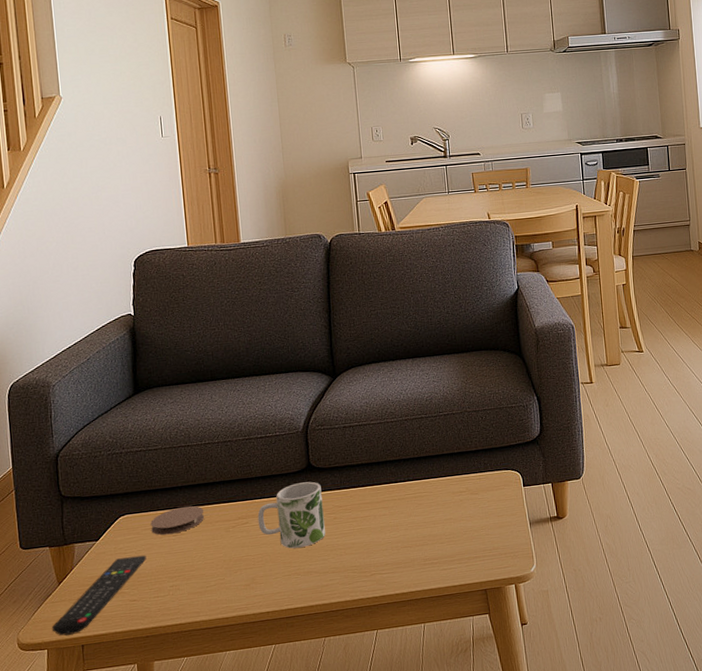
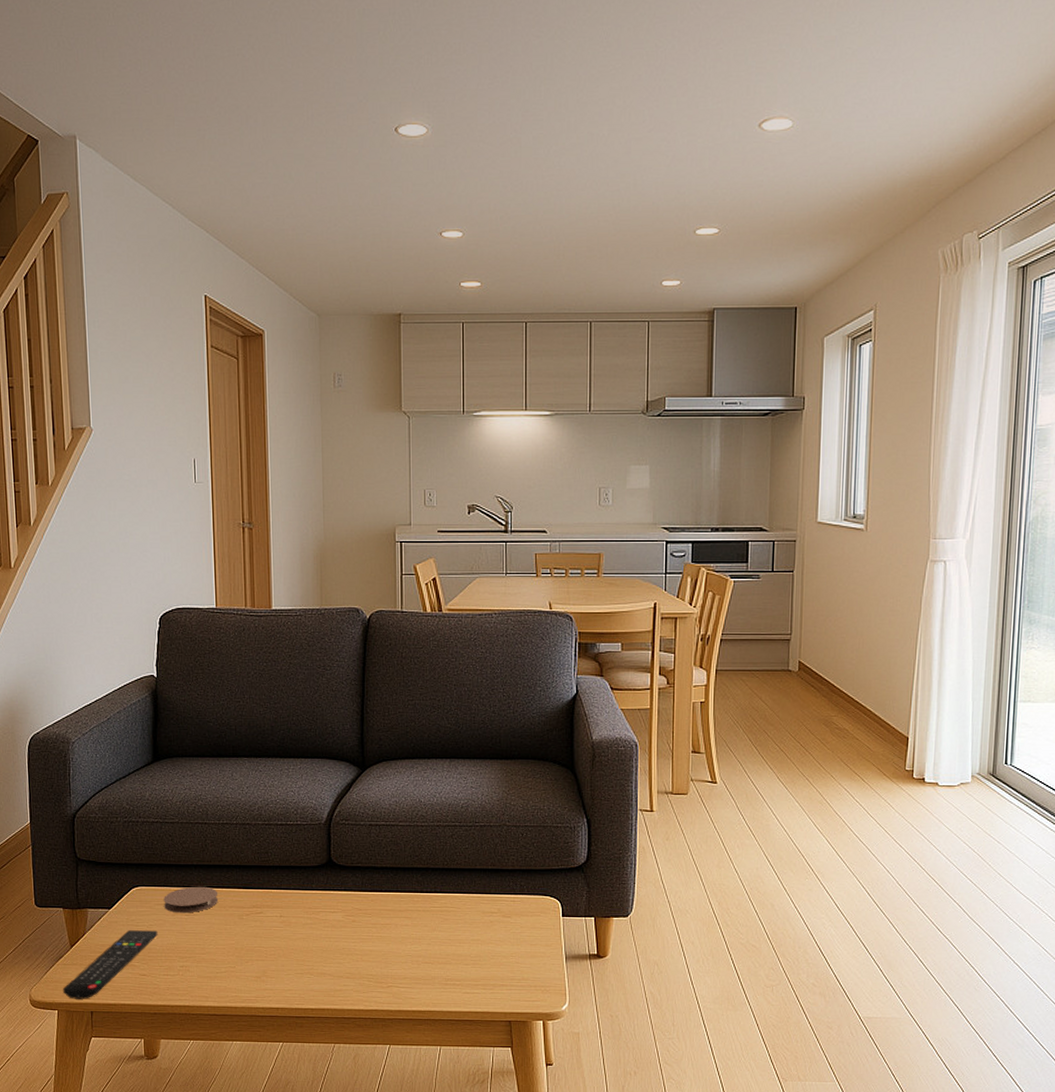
mug: present [257,481,325,549] -> none [273,878,342,946]

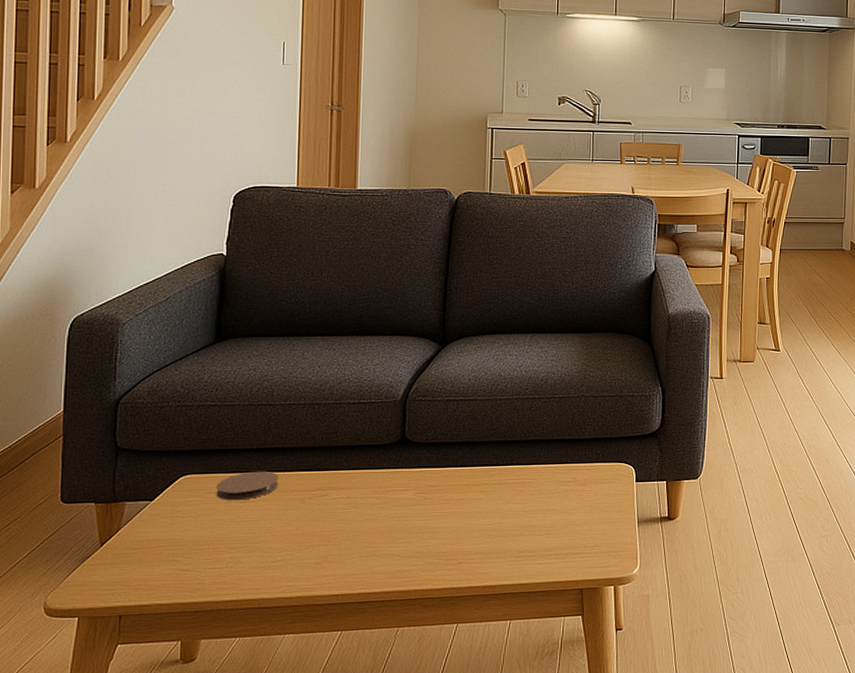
remote control: present [63,930,158,999] -> none [87,521,207,603]

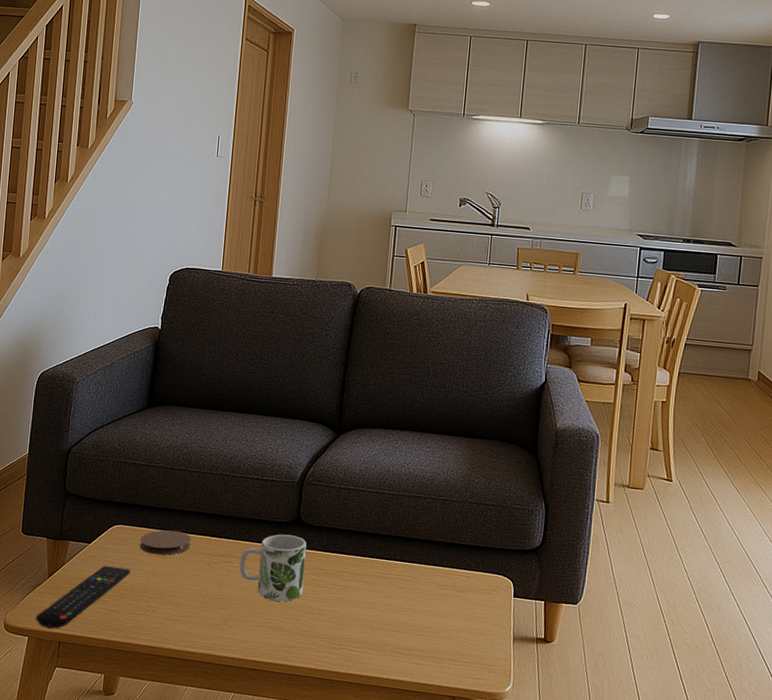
remote control: none [87,521,207,603] -> present [36,566,131,629]
mug: none [339,456,414,527] -> present [239,534,307,602]

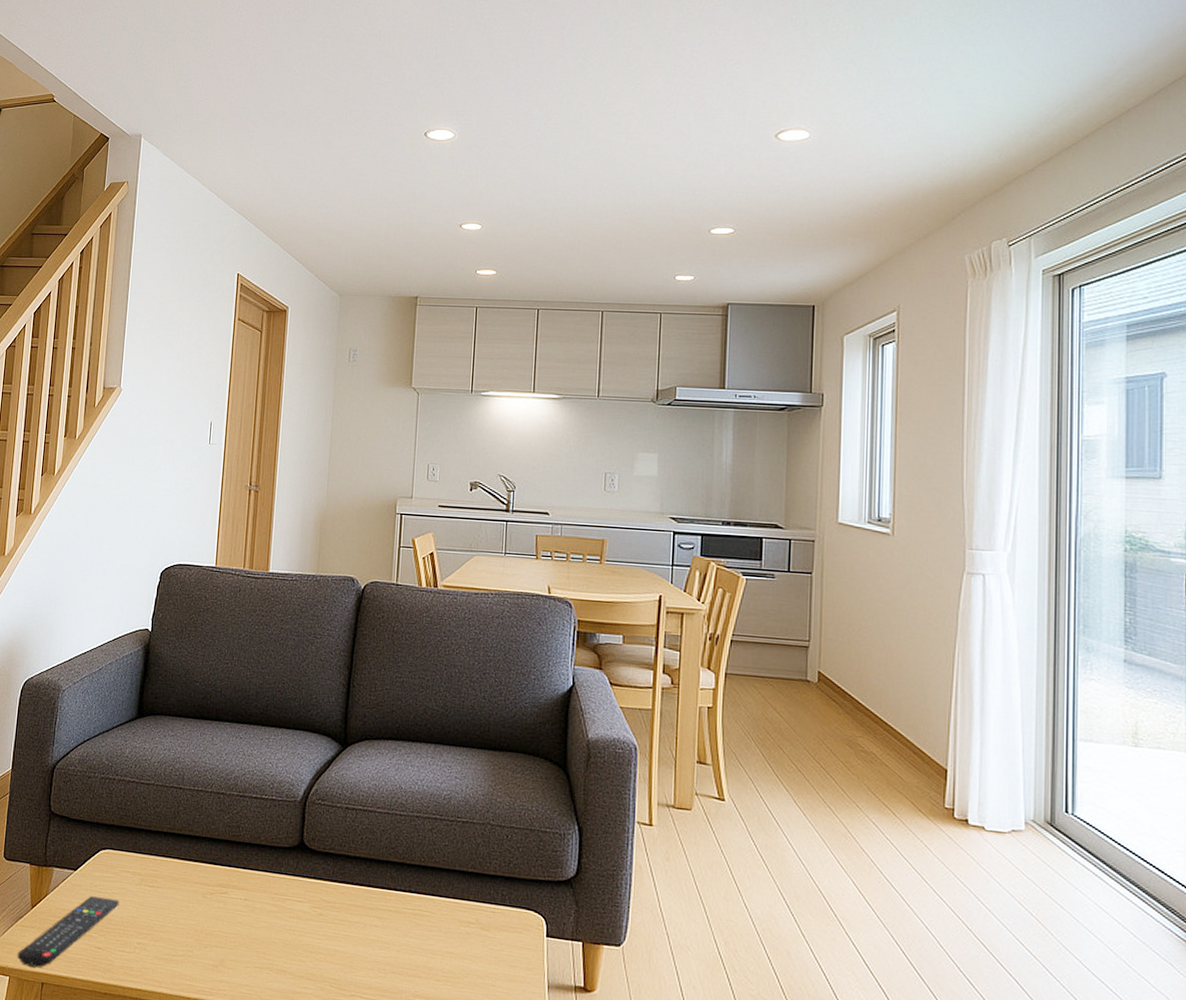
coaster: present [140,530,192,555] -> none [129,855,185,885]
mug: present [239,534,307,602] -> none [237,861,311,940]

